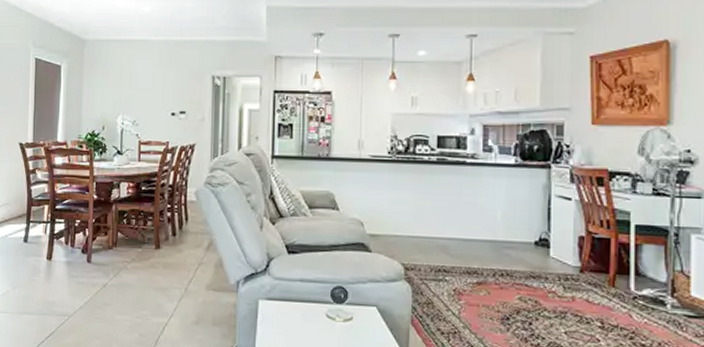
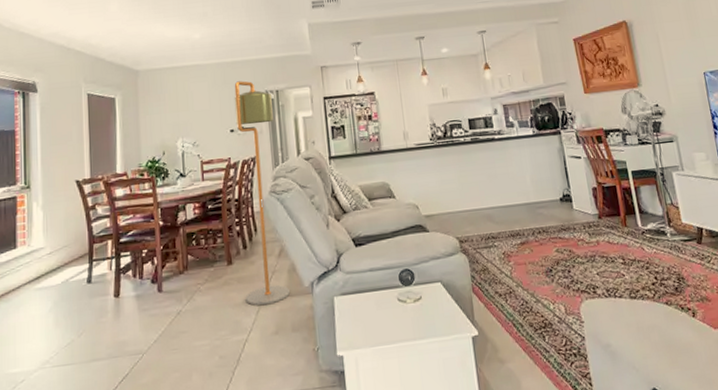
floor lamp: none [170,62,218,295] -> present [234,80,290,306]

